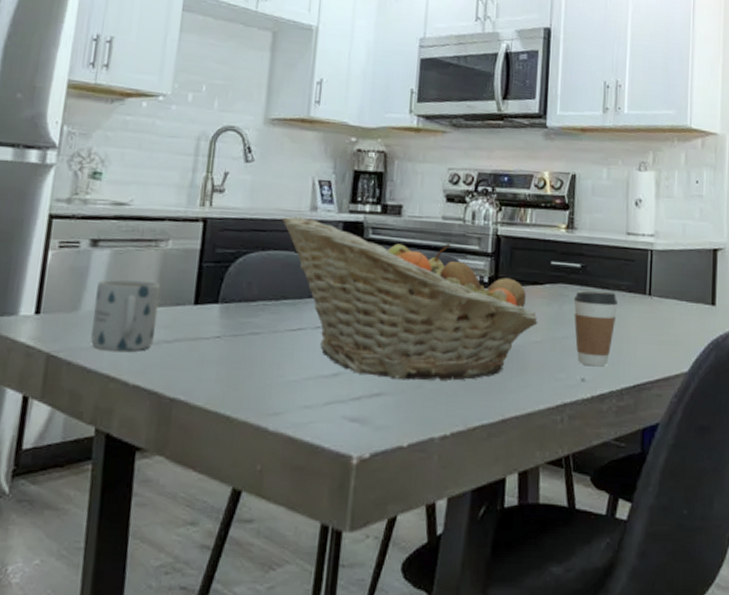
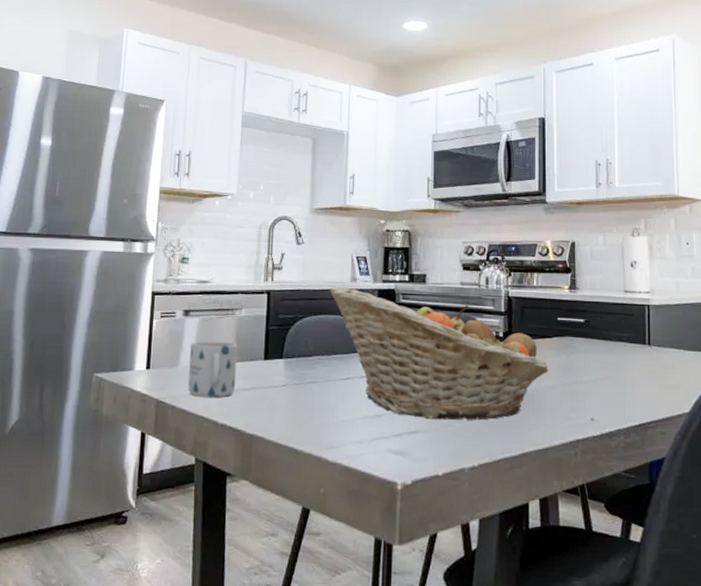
coffee cup: present [573,290,617,367] -> none [579,342,620,408]

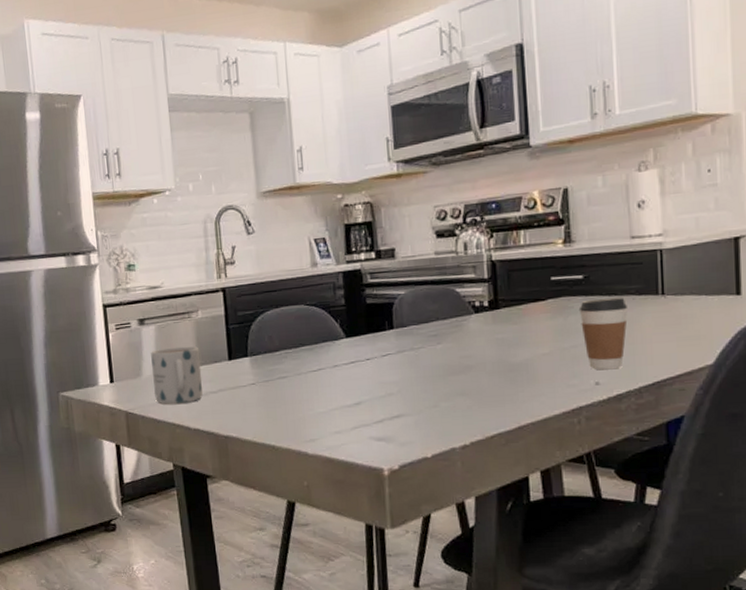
fruit basket: present [329,287,549,420] -> none [288,273,544,402]
coffee cup: none [579,342,620,408] -> present [578,297,627,370]

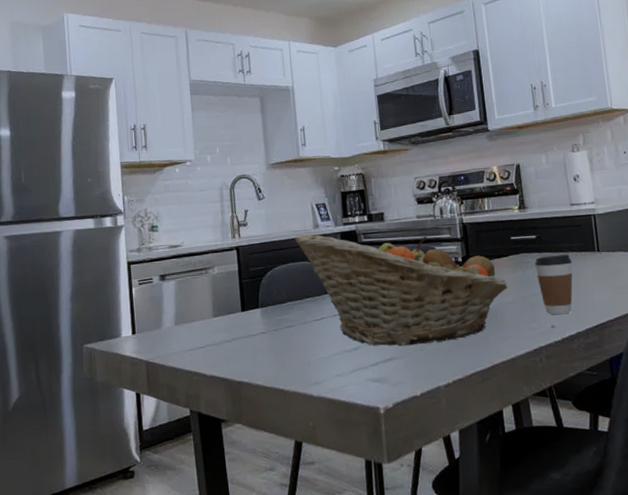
mug: present [151,346,203,404] -> none [171,299,219,353]
fruit basket: none [288,273,544,402] -> present [294,234,508,346]

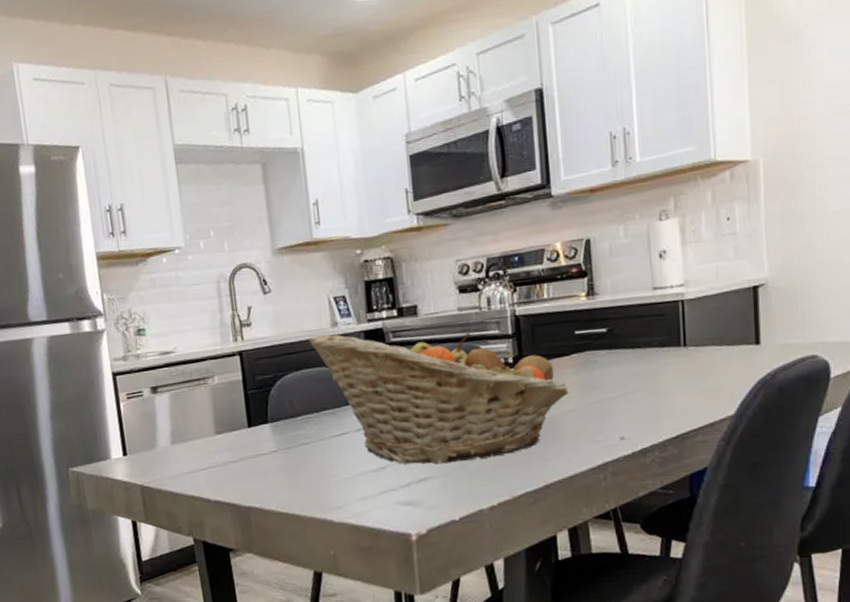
coffee cup: present [534,254,573,315] -> none [603,350,651,425]

